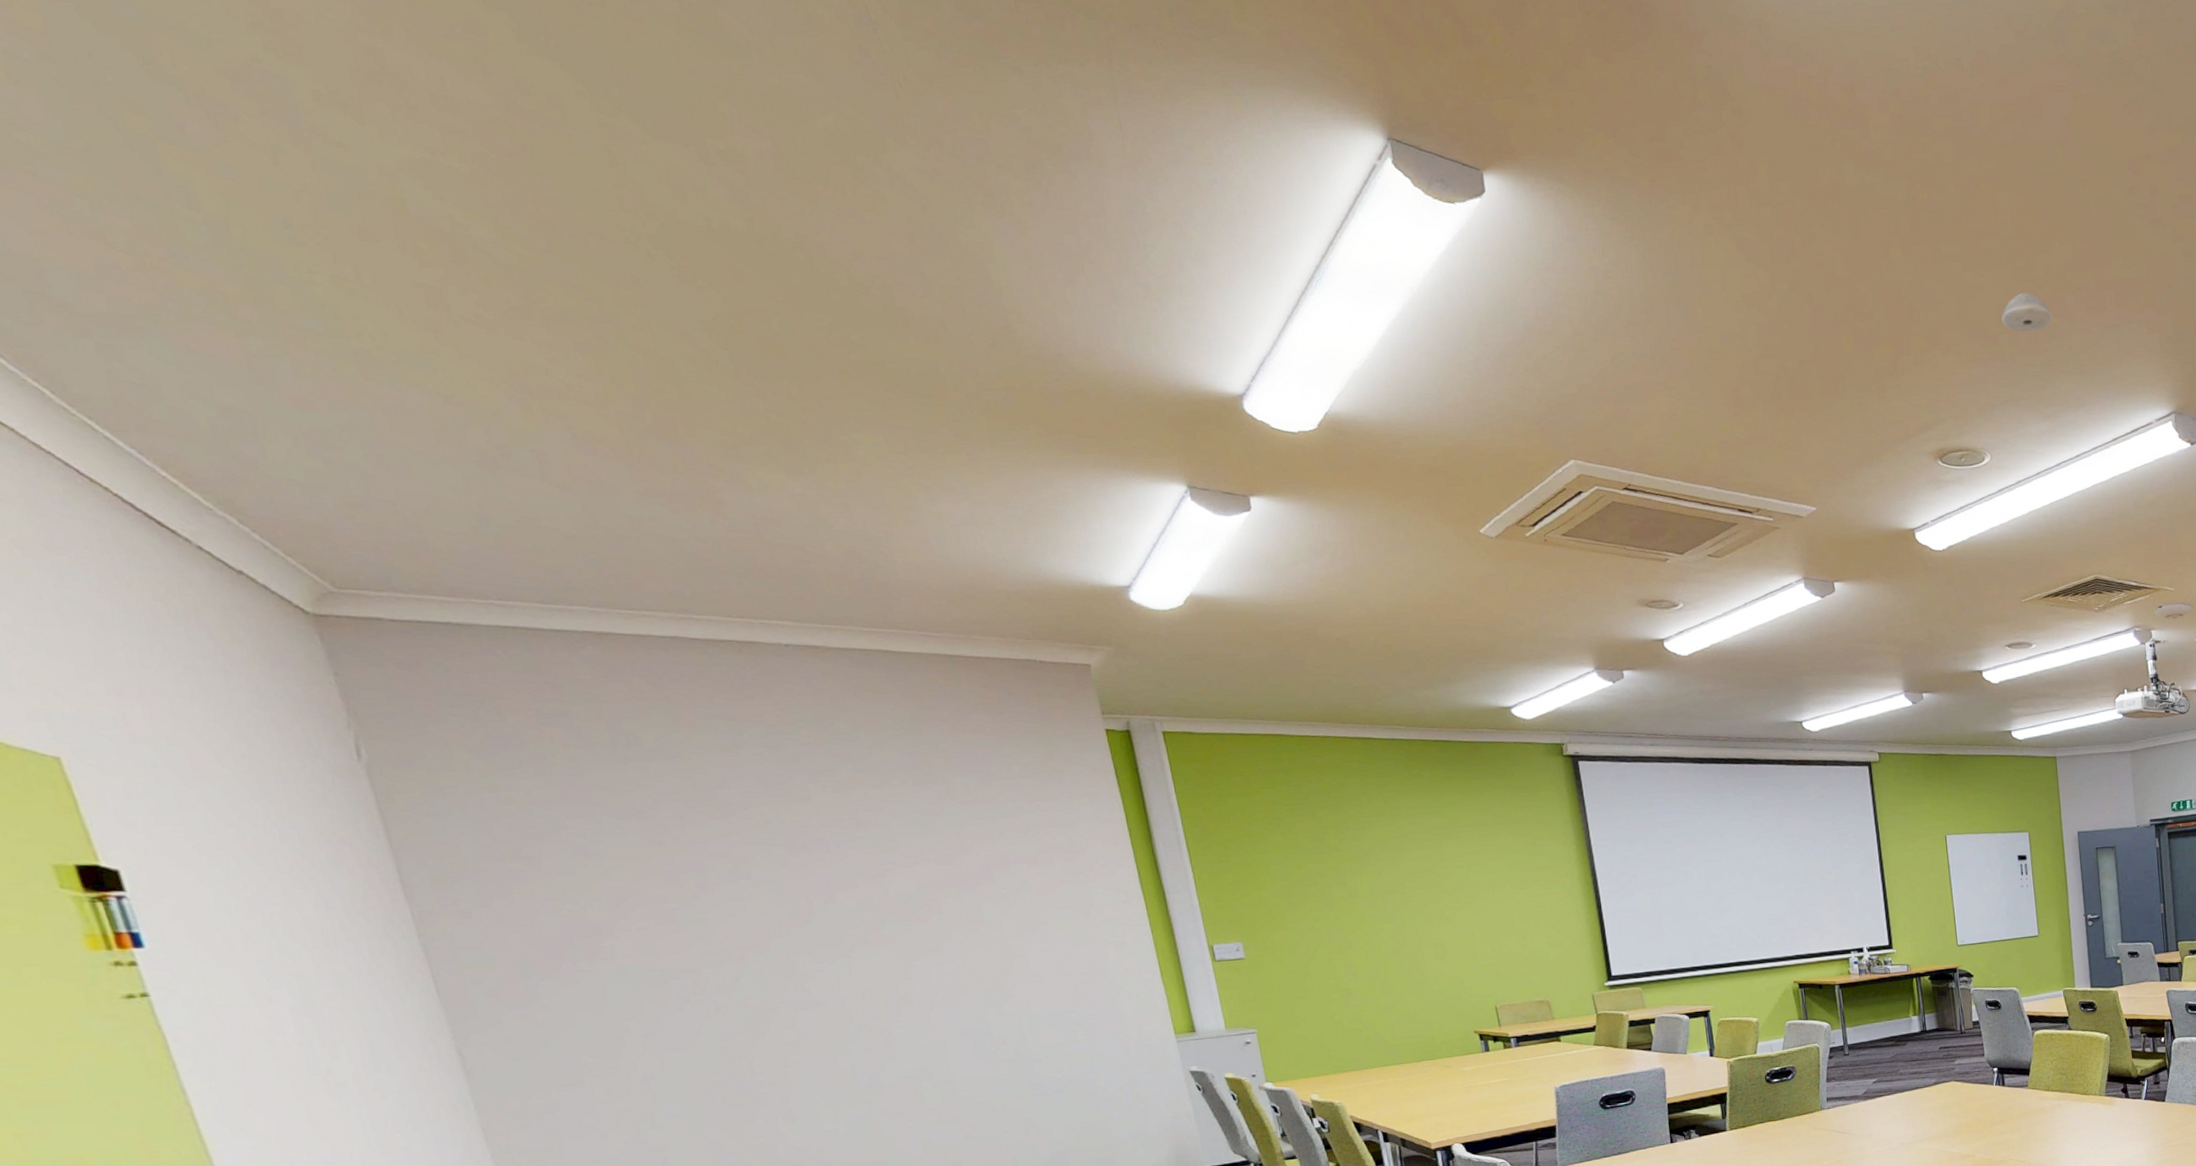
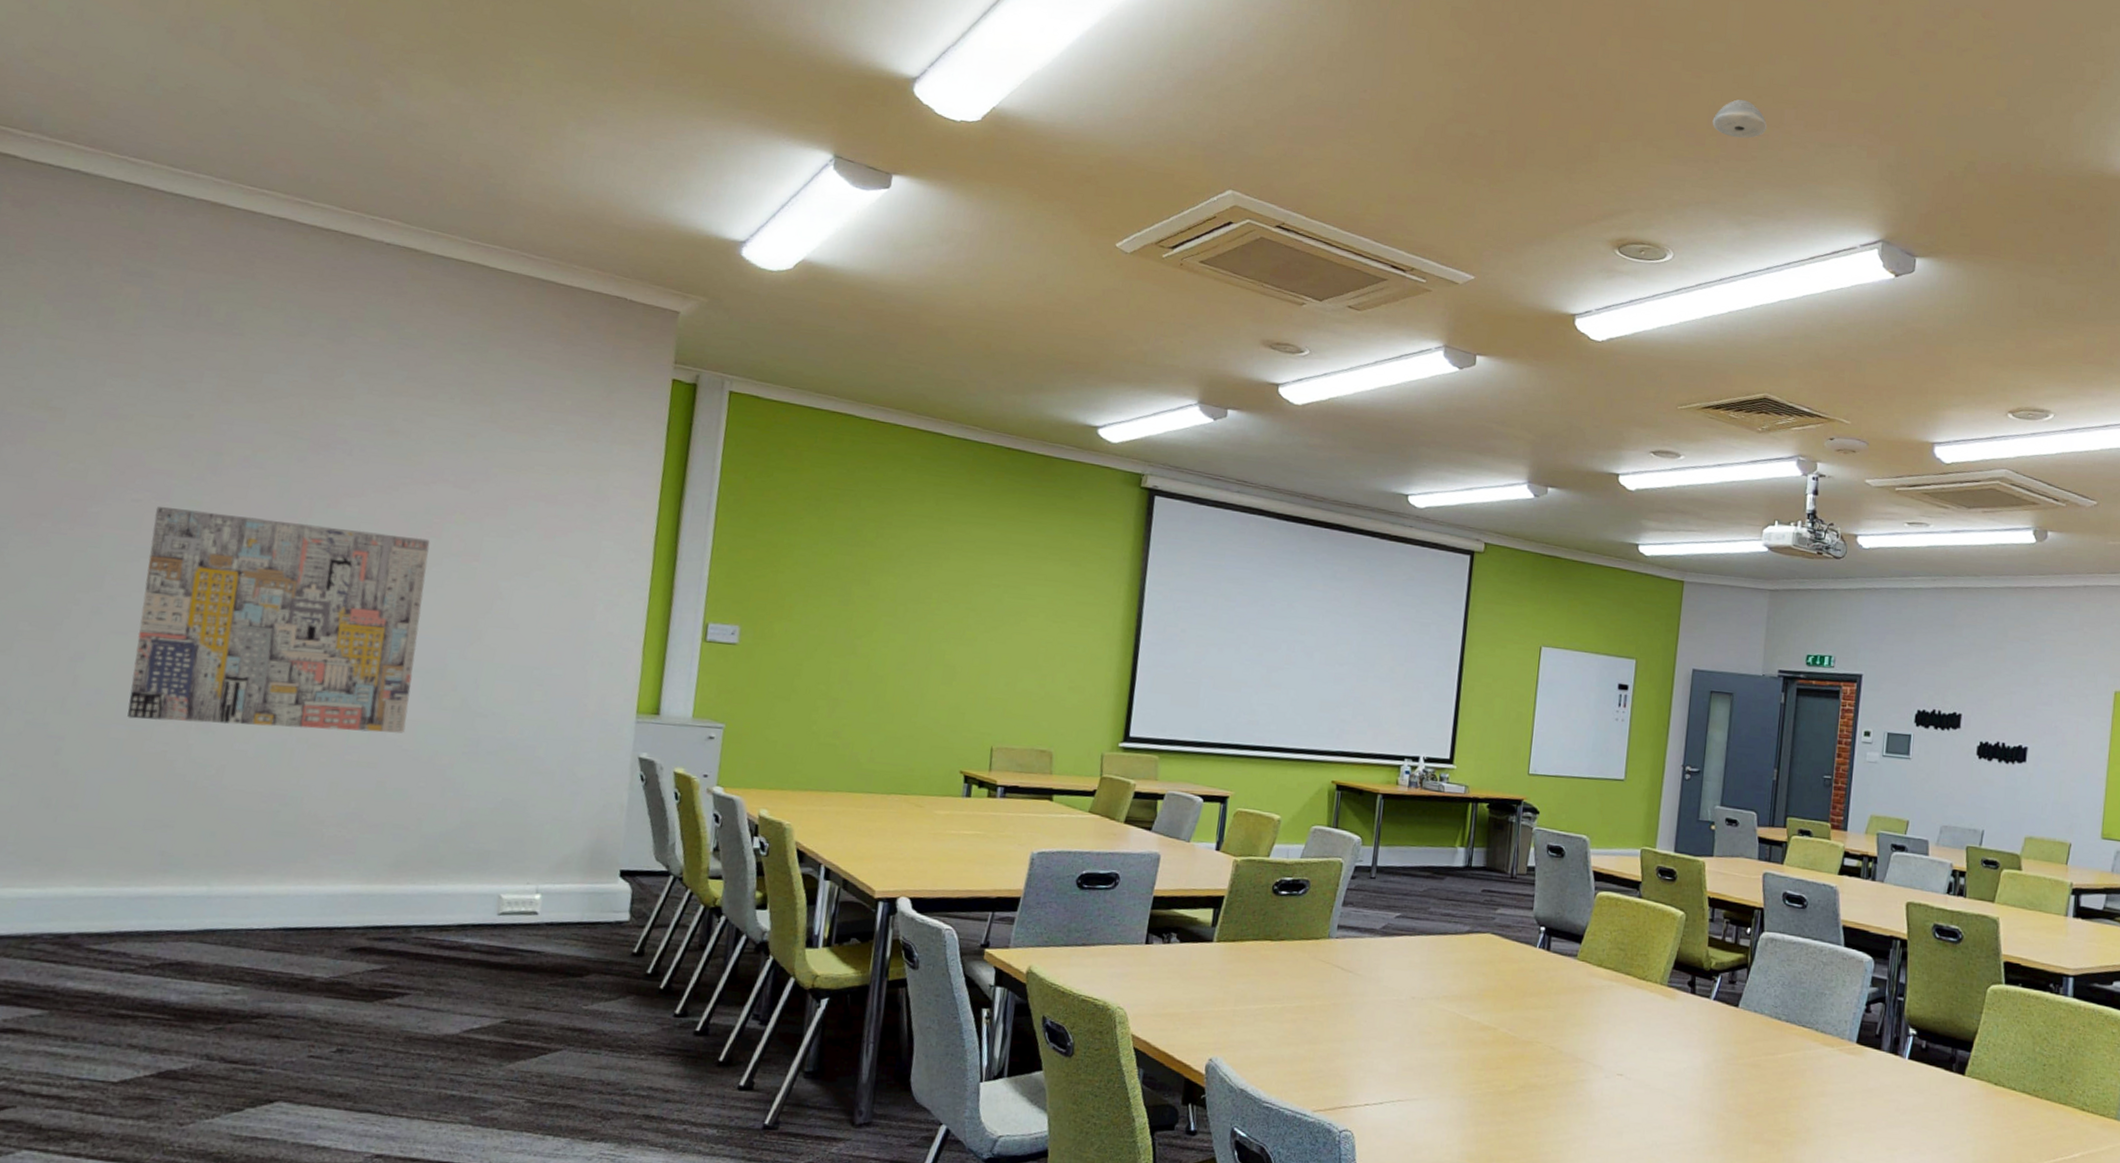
wall art: none [664,916,973,1121] -> present [127,506,430,733]

